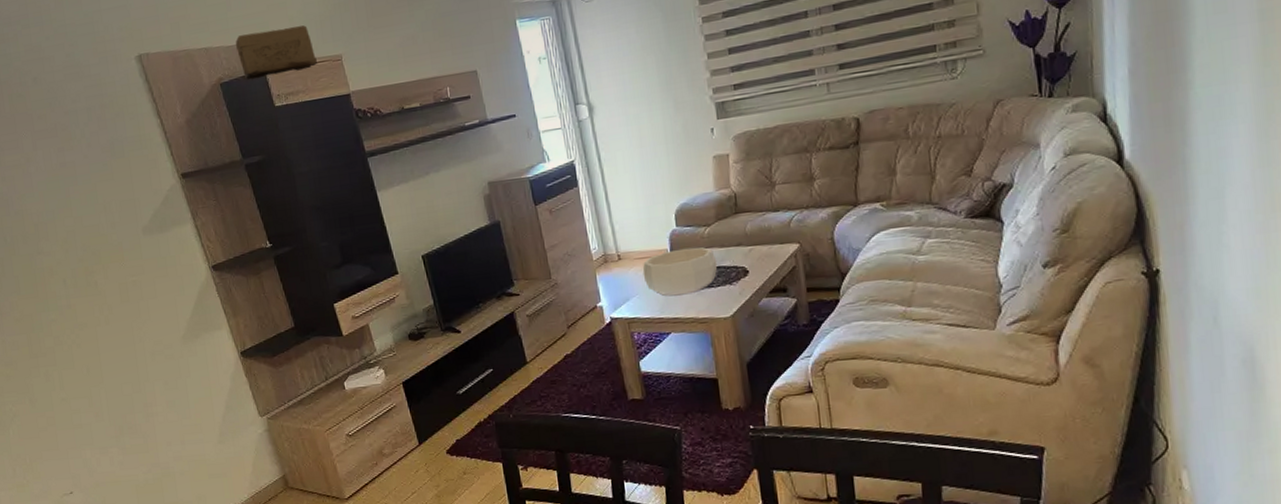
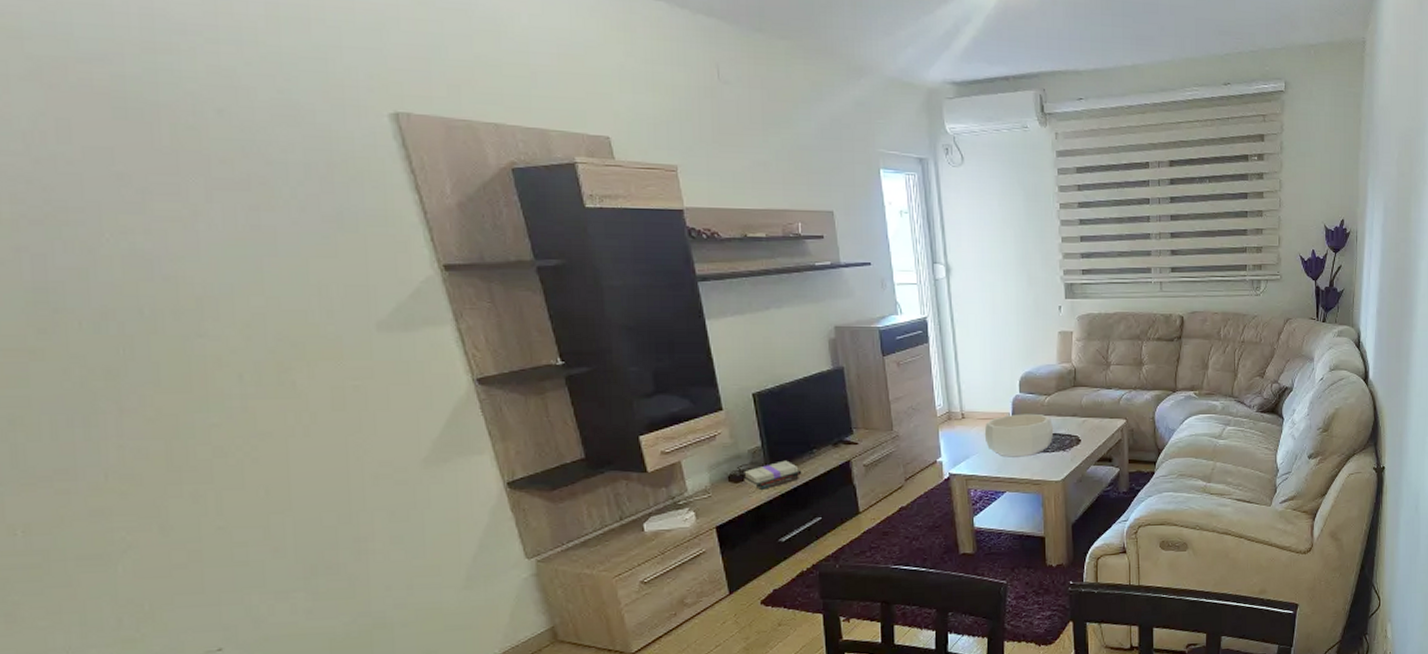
decorative box: present [235,25,317,80] -> none [538,119,645,173]
books: none [421,316,472,346] -> present [744,460,802,490]

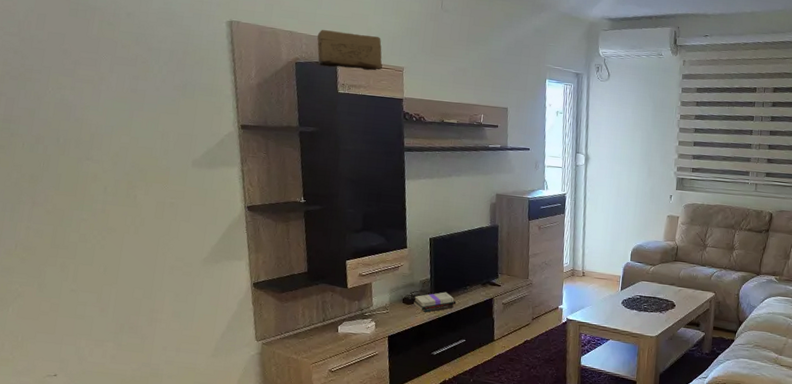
decorative box: none [538,119,645,173] -> present [317,30,382,71]
decorative bowl: present [984,413,1054,457] -> none [598,277,655,314]

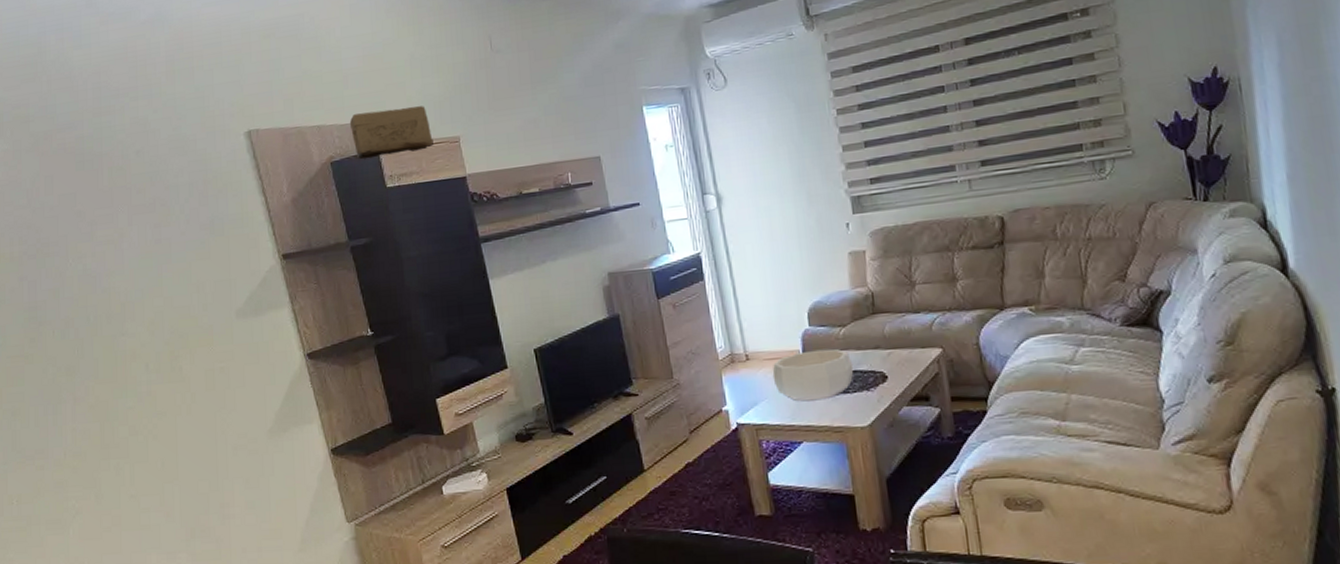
books: present [414,292,456,313] -> none [529,416,585,449]
decorative bowl: none [598,277,655,314] -> present [772,349,854,402]

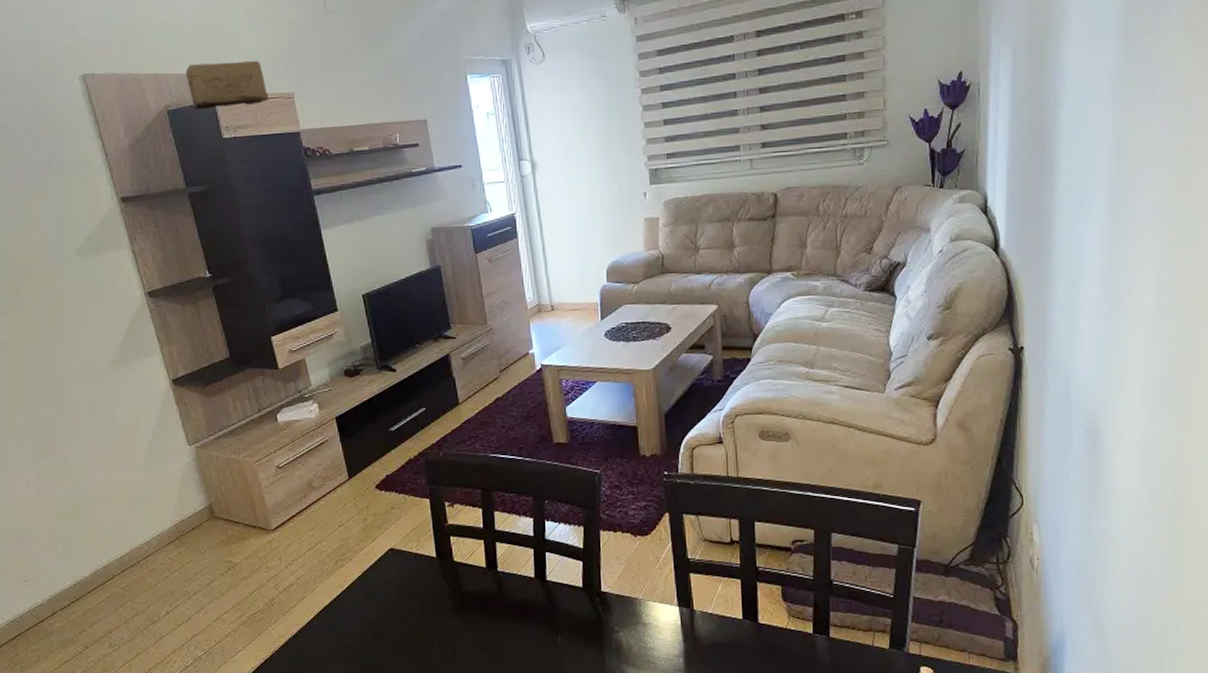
decorative bowl: present [772,349,854,402] -> none [573,302,643,347]

